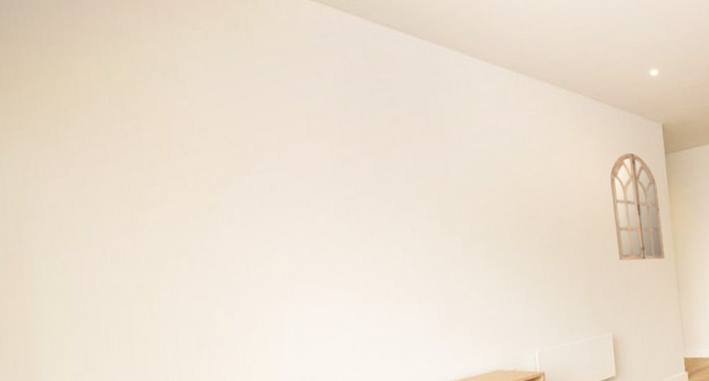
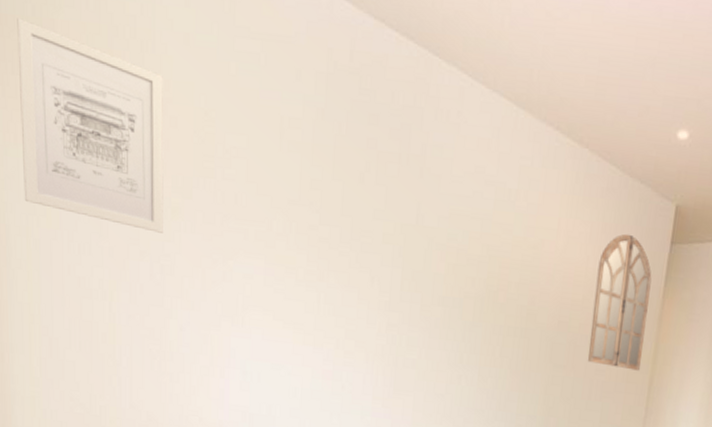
wall art: none [33,70,201,231] -> present [17,18,164,233]

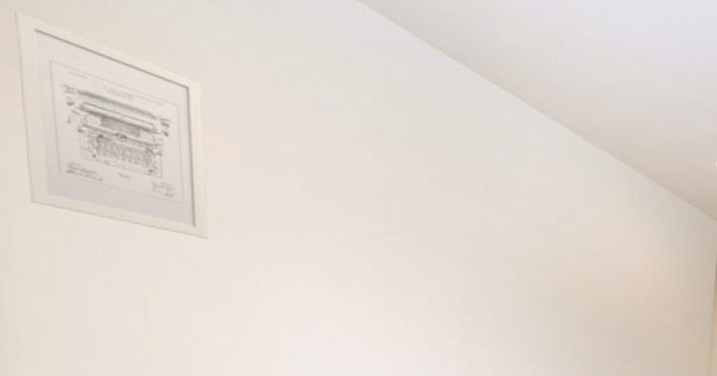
home mirror: present [587,233,652,371] -> none [652,245,704,363]

